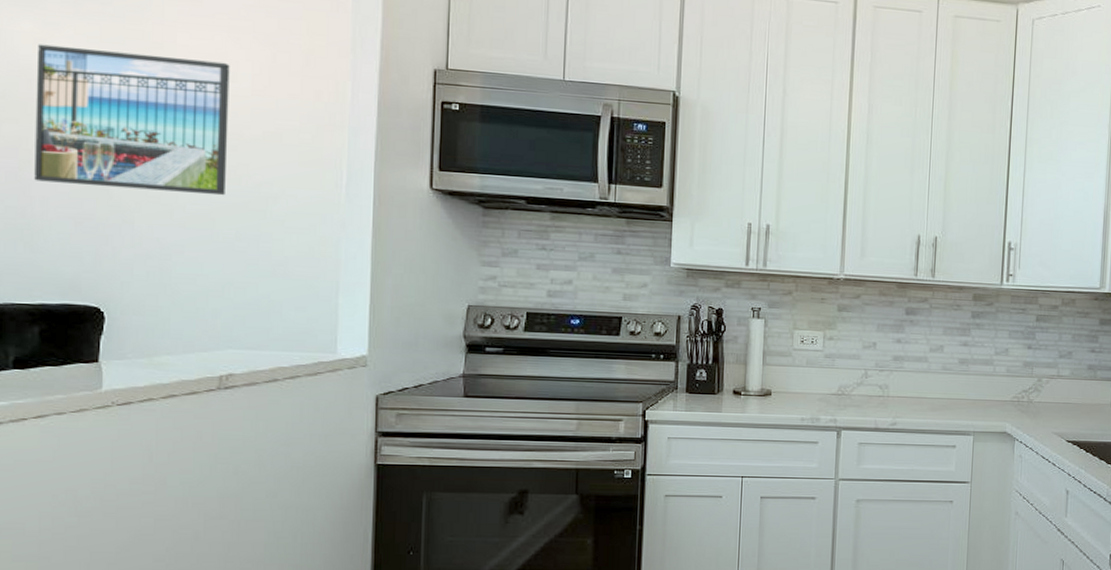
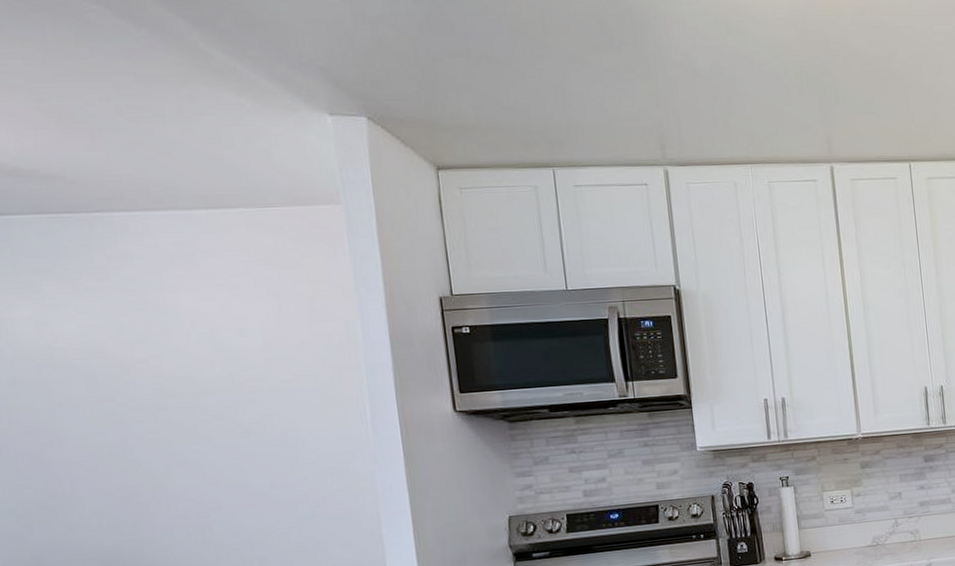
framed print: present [34,44,230,196] -> none [41,319,253,461]

